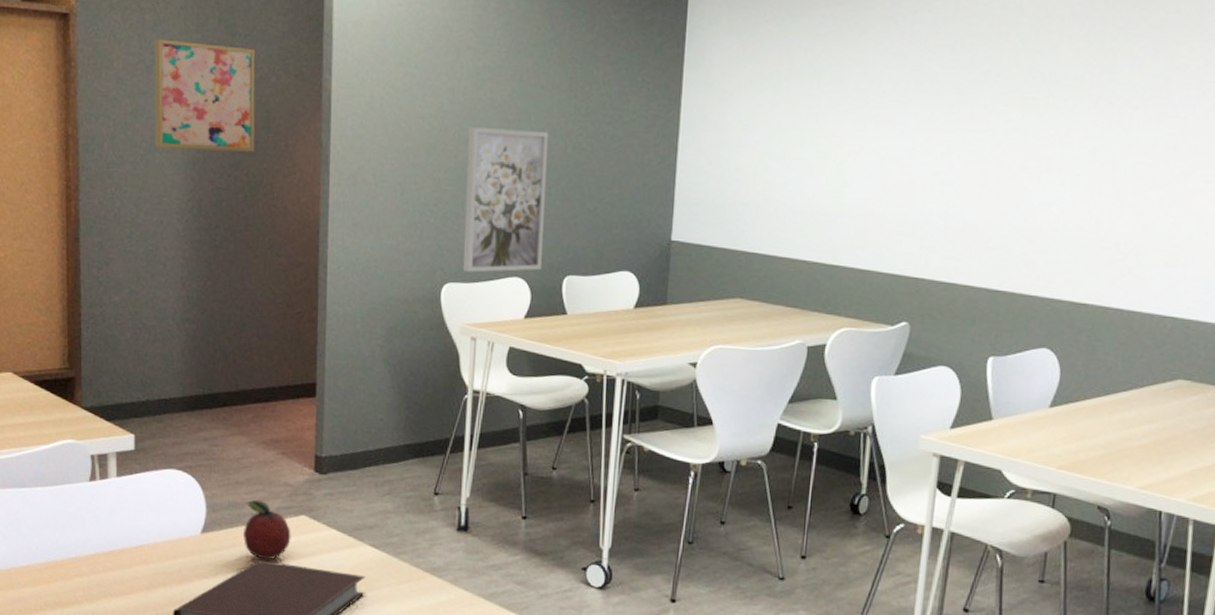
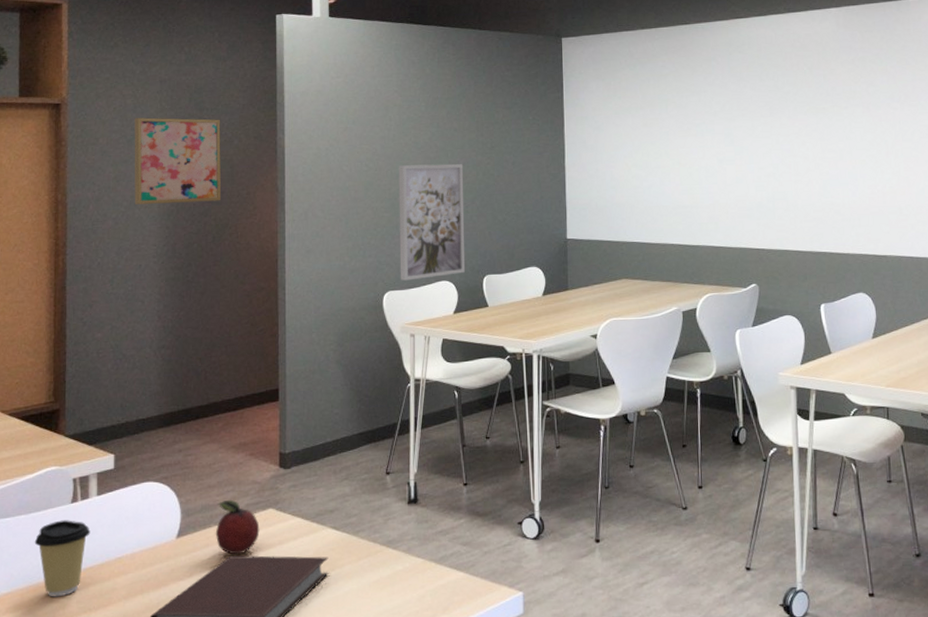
coffee cup: none [52,498,110,578] -> present [34,520,90,597]

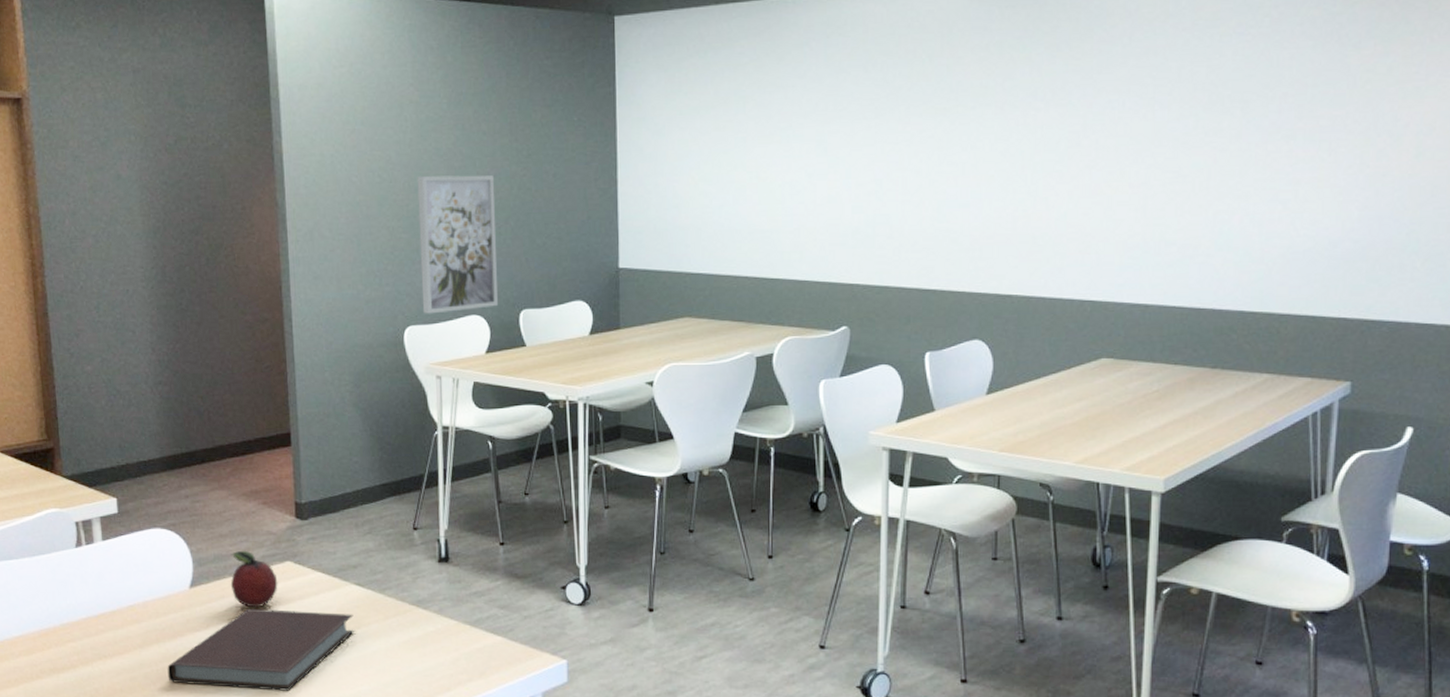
coffee cup: present [34,520,90,597] -> none [41,565,99,643]
wall art: present [134,117,221,205] -> none [107,115,212,220]

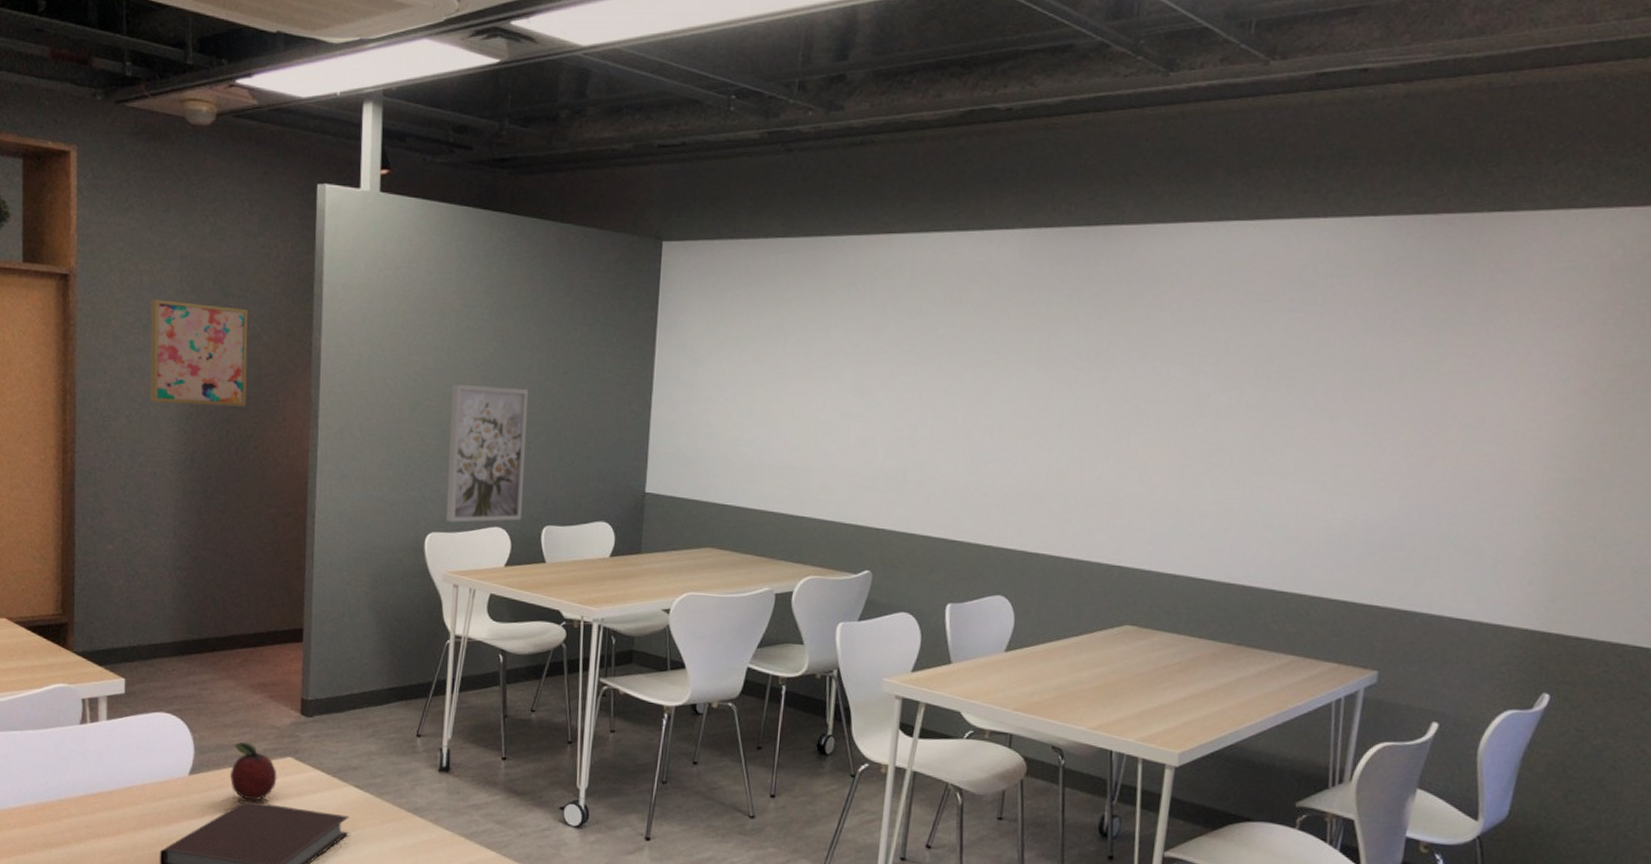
wall art: none [107,115,212,220] -> present [149,299,249,407]

